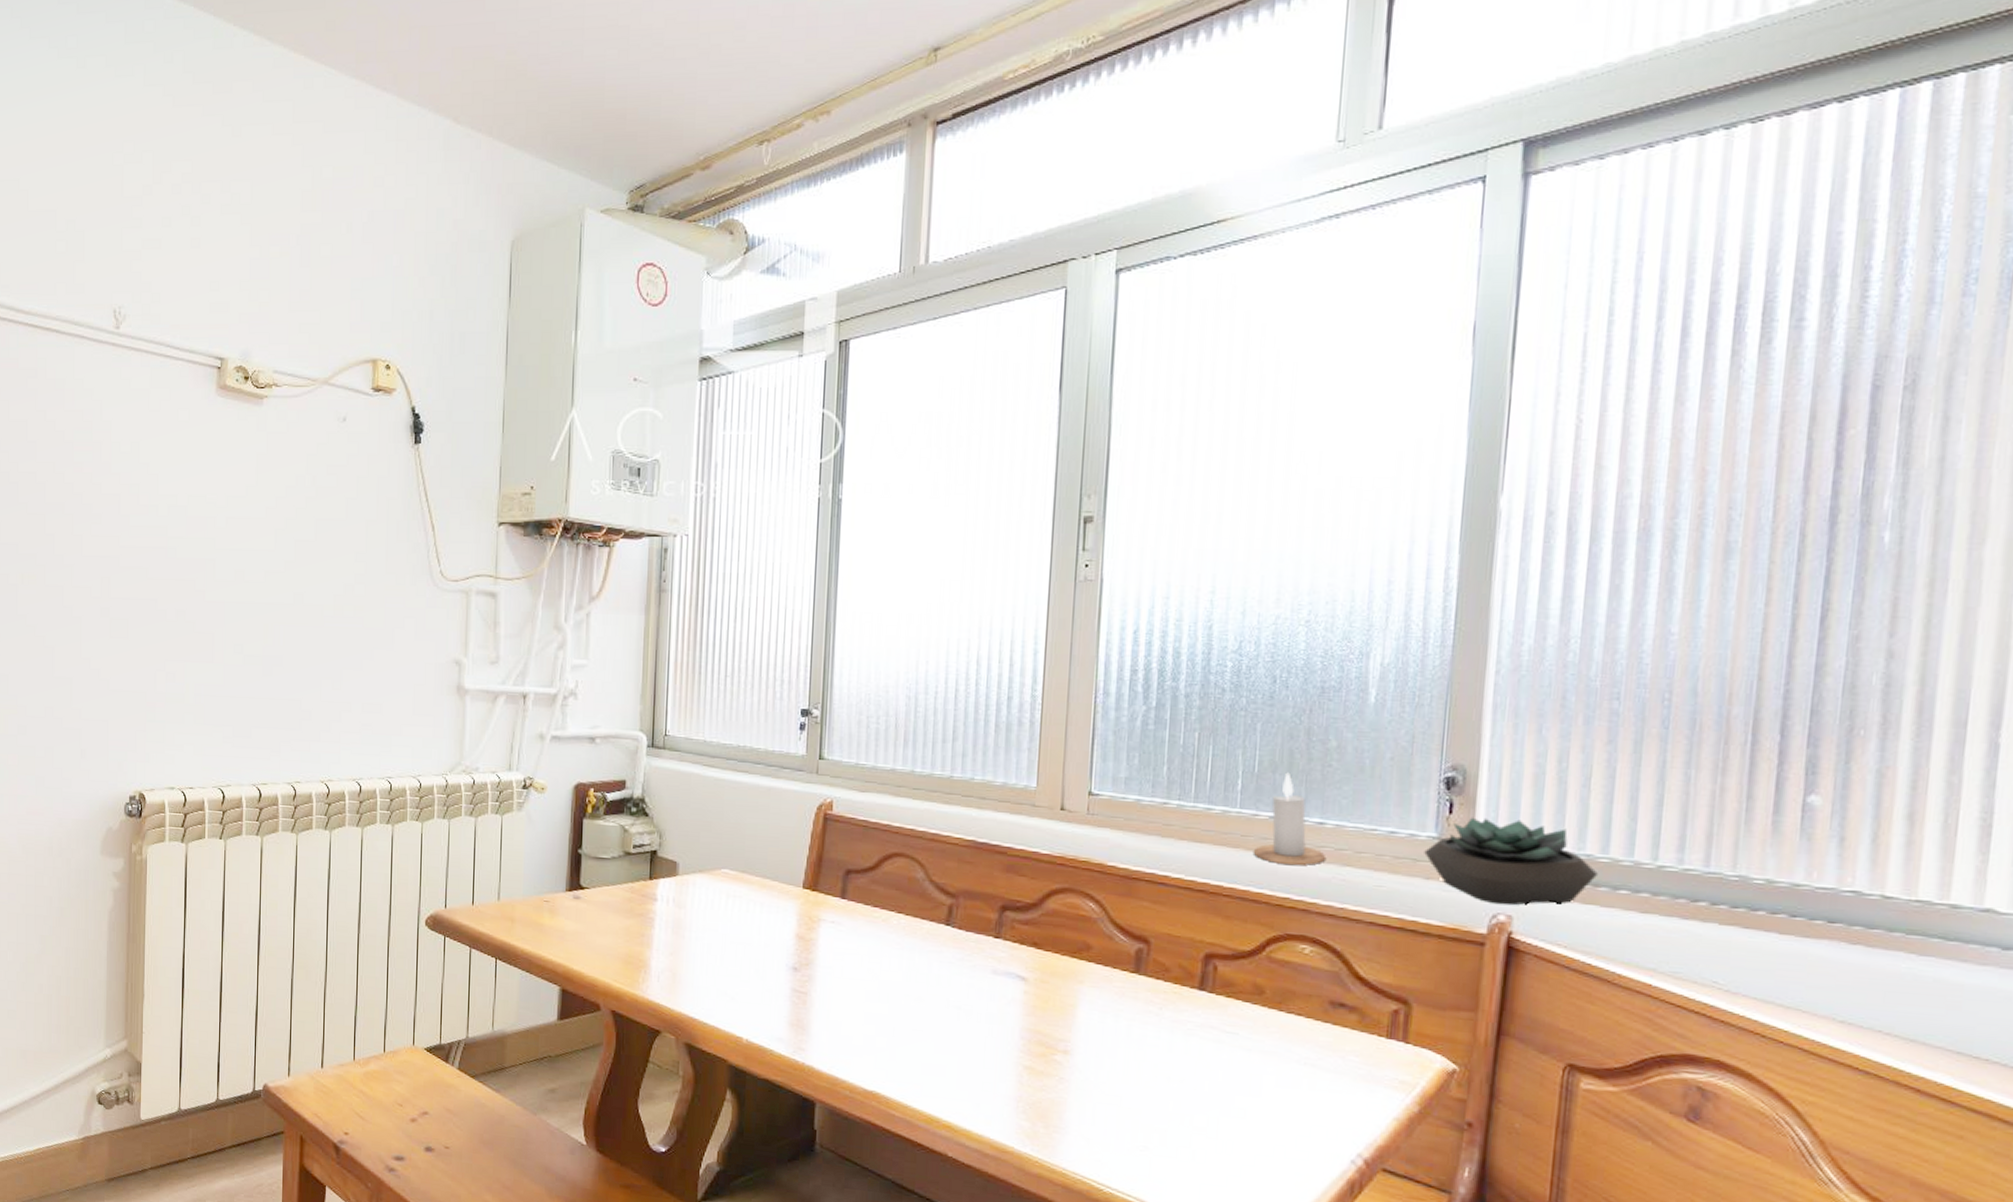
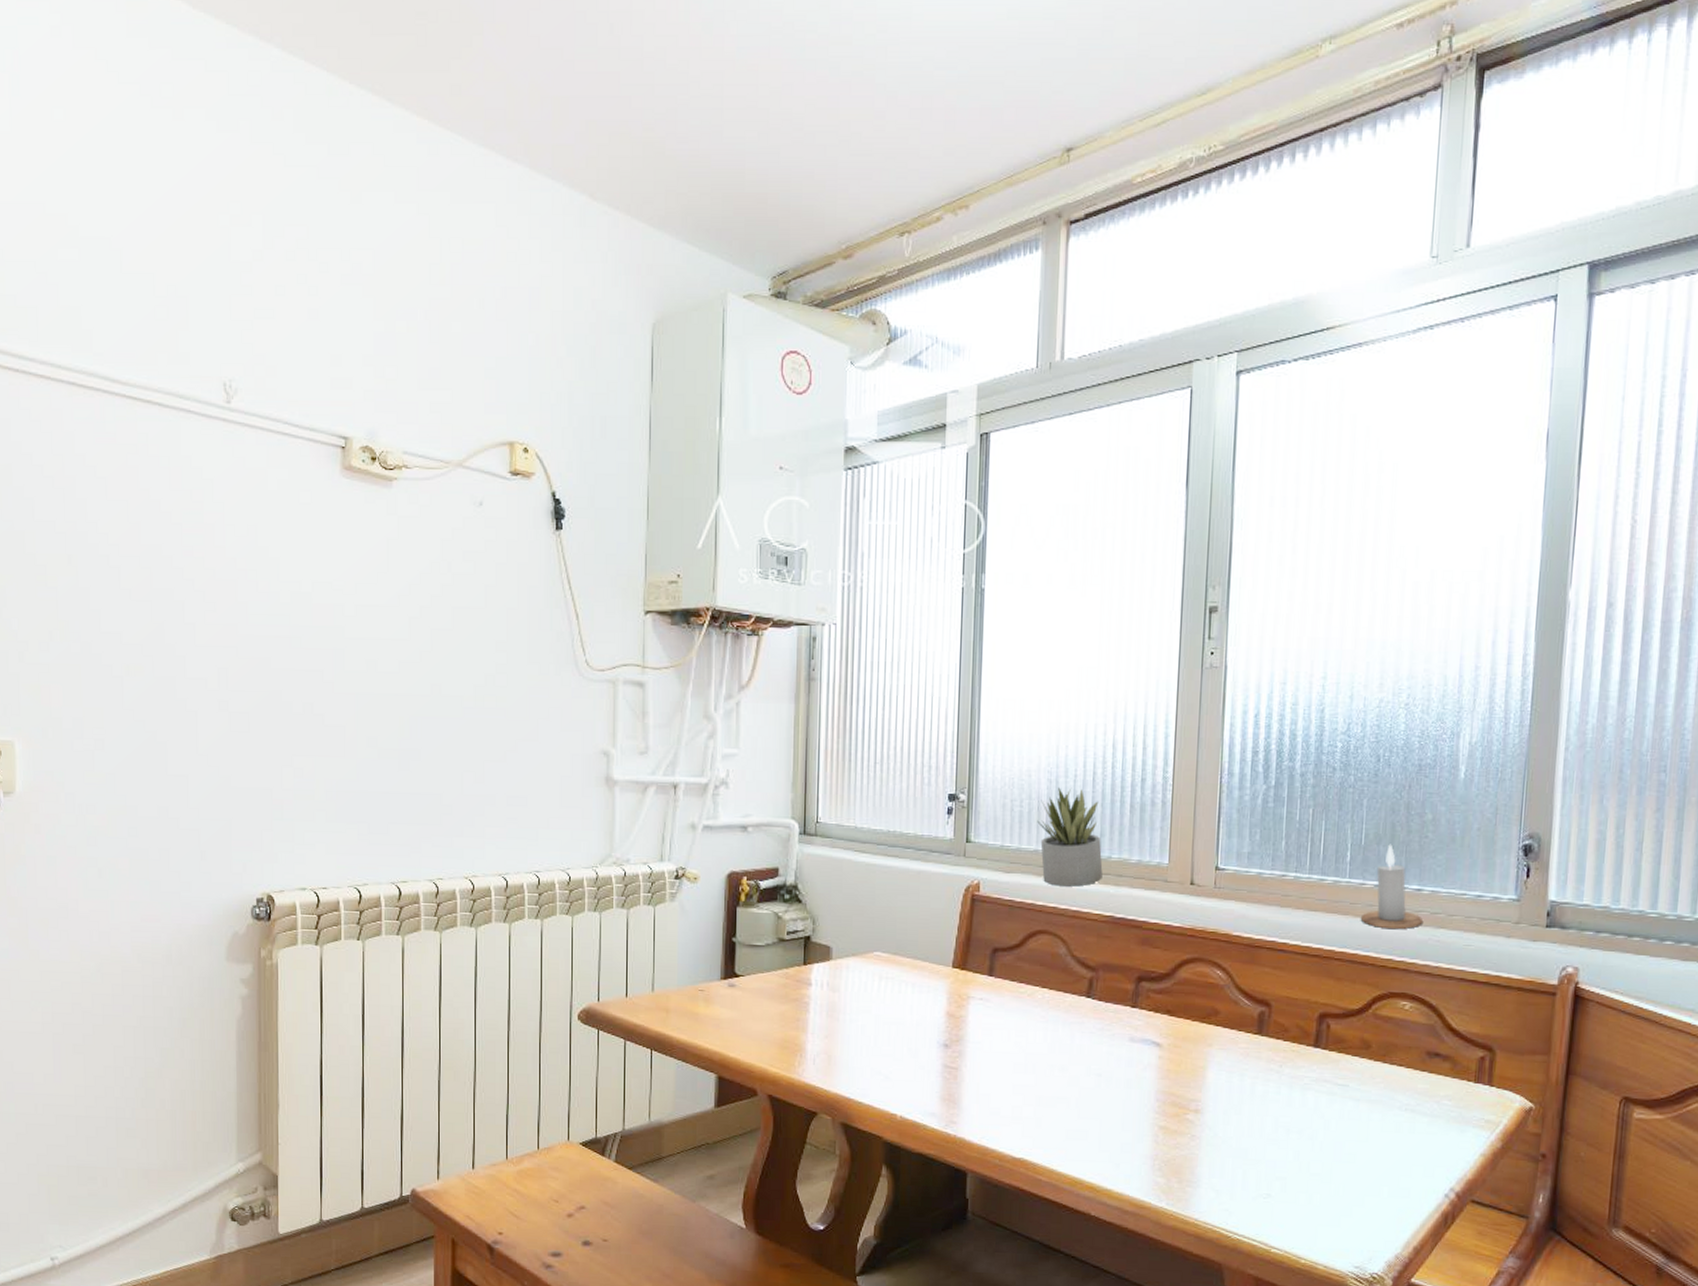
succulent plant: none [894,704,965,809] -> present [1037,787,1103,887]
succulent plant: present [1424,817,1599,905] -> none [1506,880,1649,958]

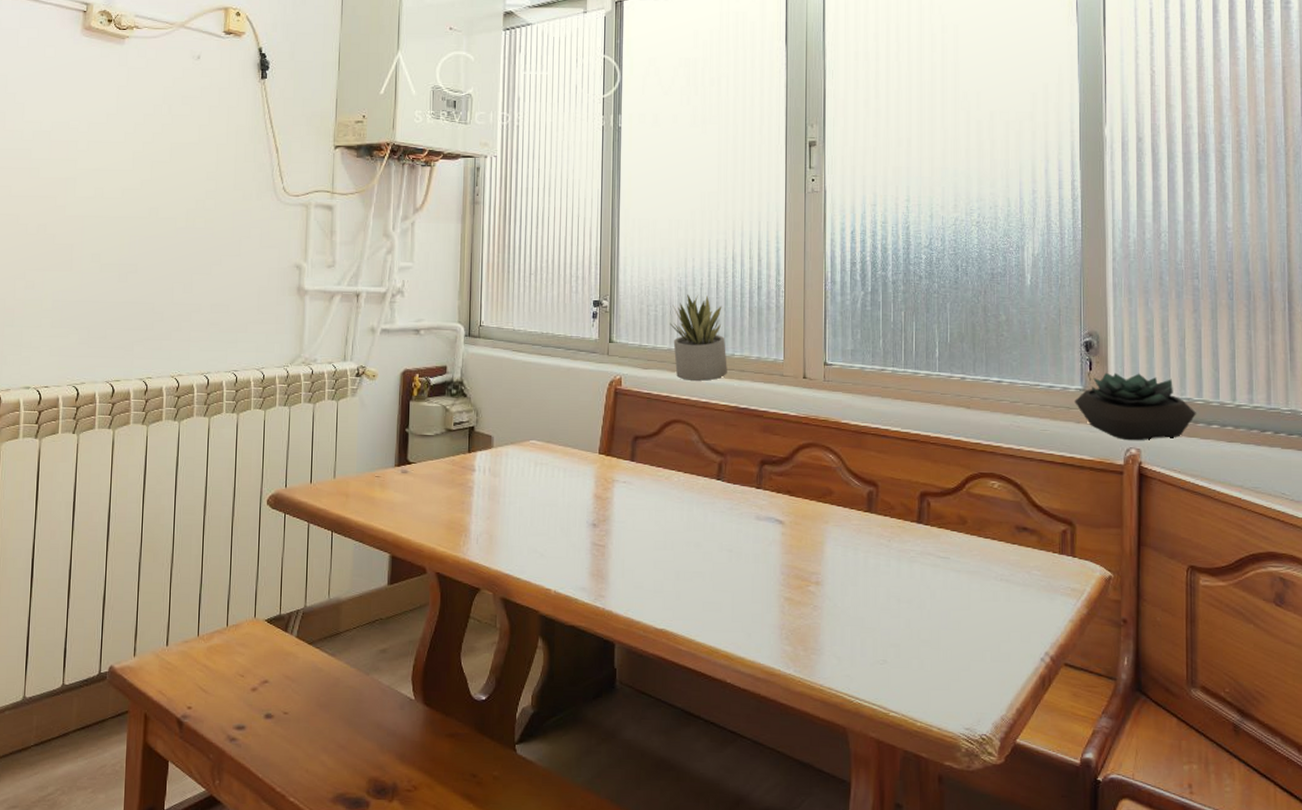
candle: present [1360,844,1424,929] -> none [950,341,1005,416]
succulent plant: none [1506,880,1649,958] -> present [1075,372,1197,441]

